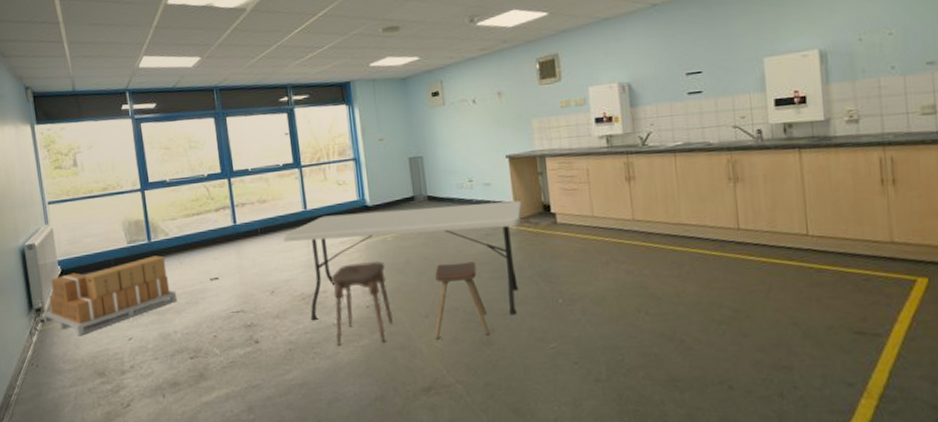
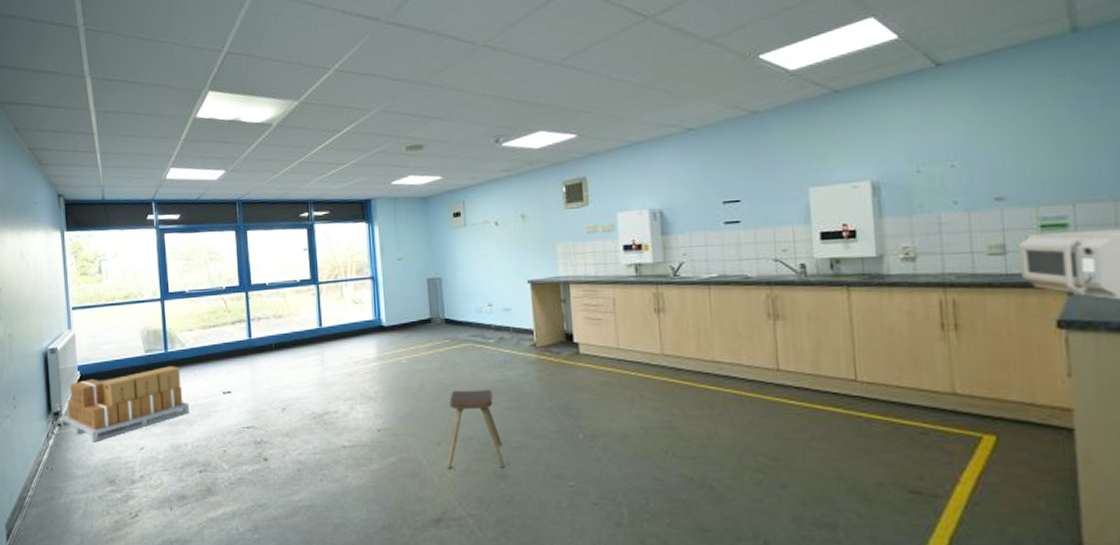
folding table: present [283,201,523,320] -> none [297,328,543,449]
stool: present [330,260,393,347] -> none [342,383,405,470]

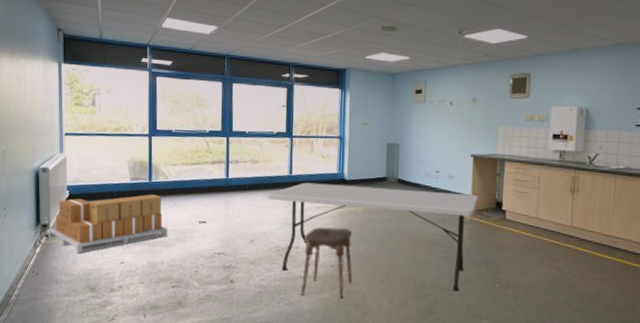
folding table: none [297,328,543,449] -> present [268,182,478,292]
stool: none [342,383,405,470] -> present [300,227,353,299]
music stool: present [446,389,504,469] -> none [385,239,434,305]

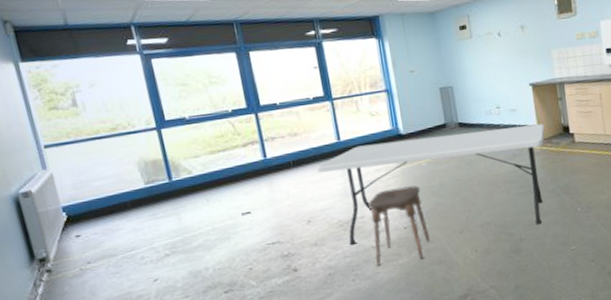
cardboard boxes: present [48,194,168,254] -> none [49,194,207,283]

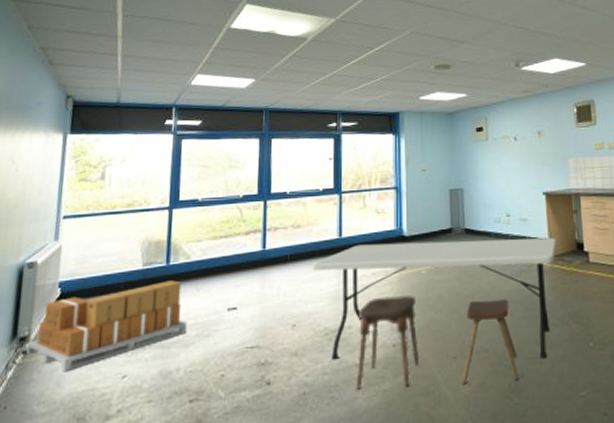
cardboard boxes: none [49,194,207,283] -> present [26,280,188,372]
music stool: none [468,180,518,252] -> present [461,299,519,385]

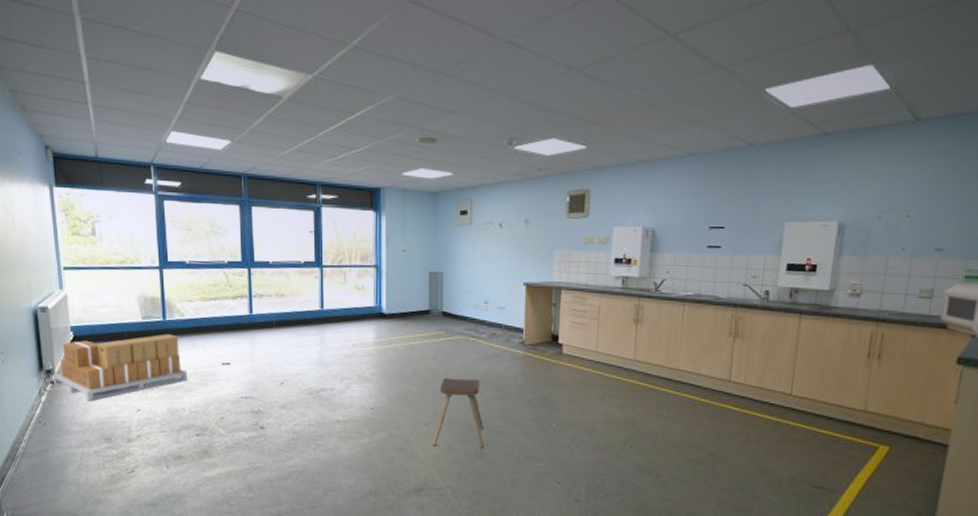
folding table: present [313,238,557,359] -> none [297,317,532,433]
stool: present [356,294,420,391] -> none [338,366,395,443]

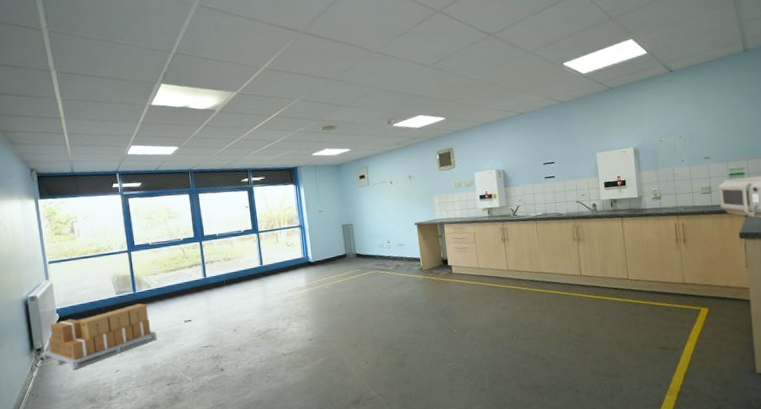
music stool: present [432,377,484,448] -> none [361,303,403,363]

